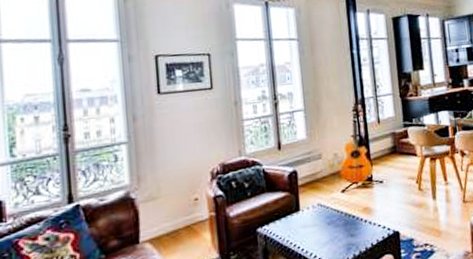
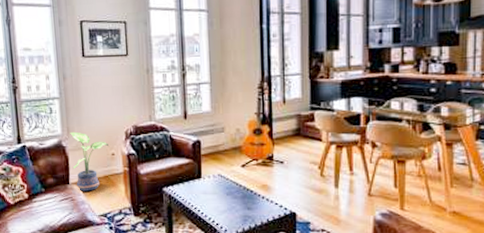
potted plant: none [141,179,190,250] -> present [70,131,108,191]

